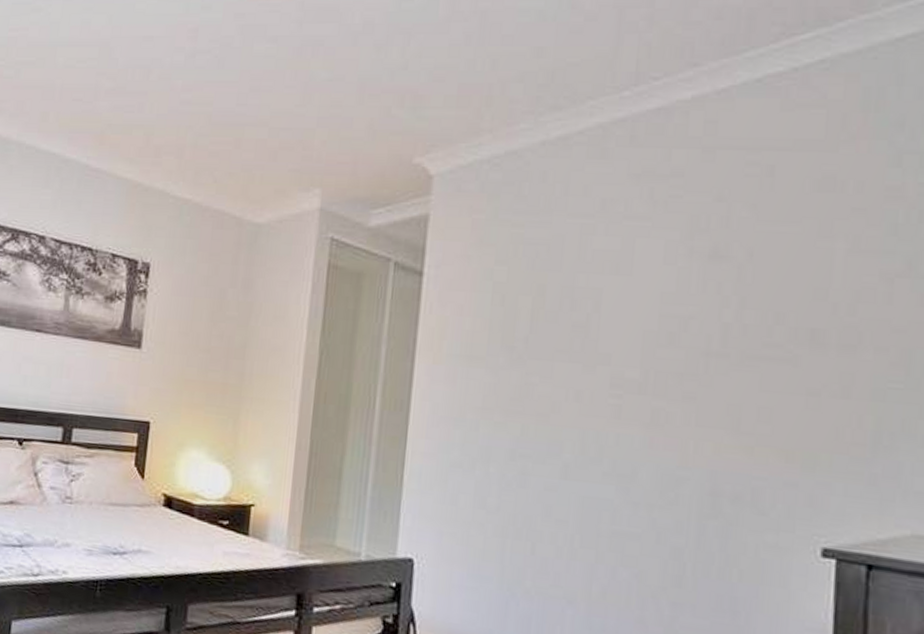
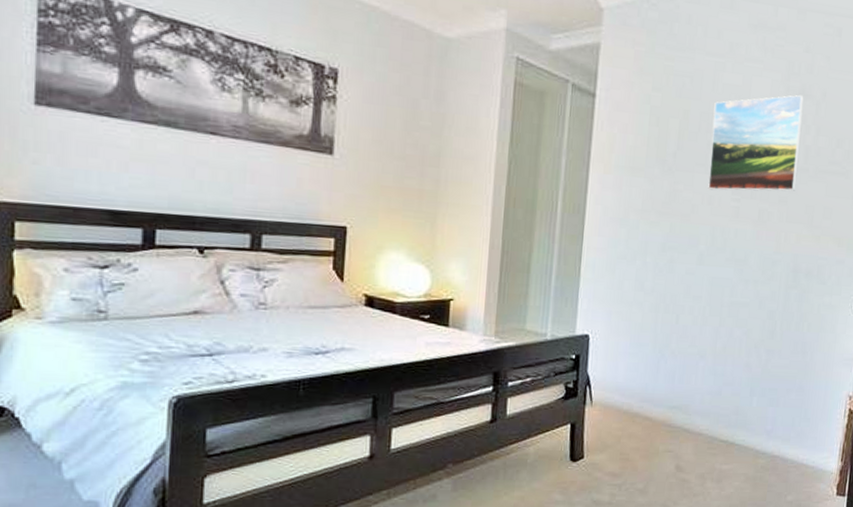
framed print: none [574,256,717,385] -> present [708,94,804,192]

